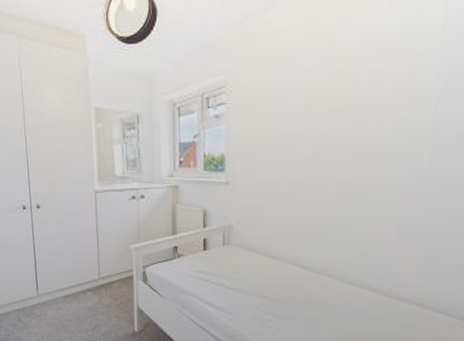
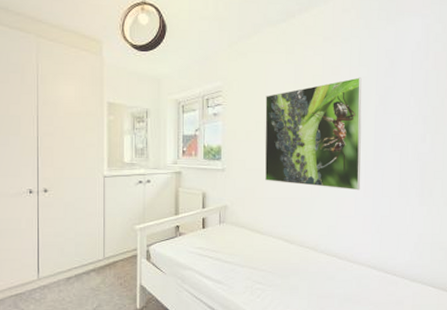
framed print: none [278,56,418,208] -> present [264,77,362,191]

